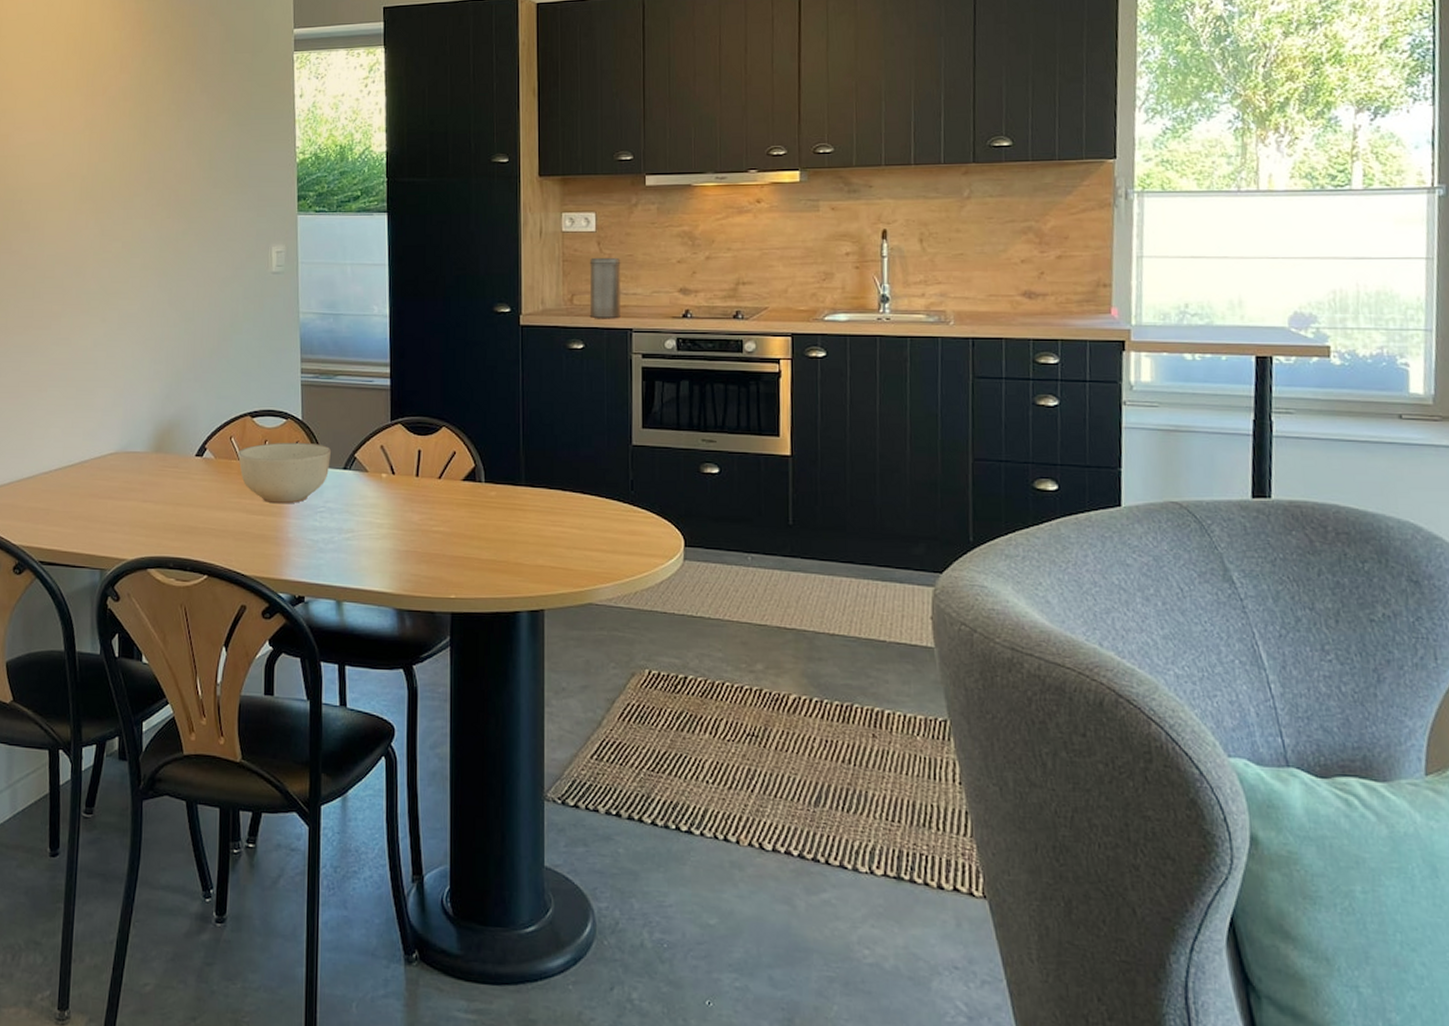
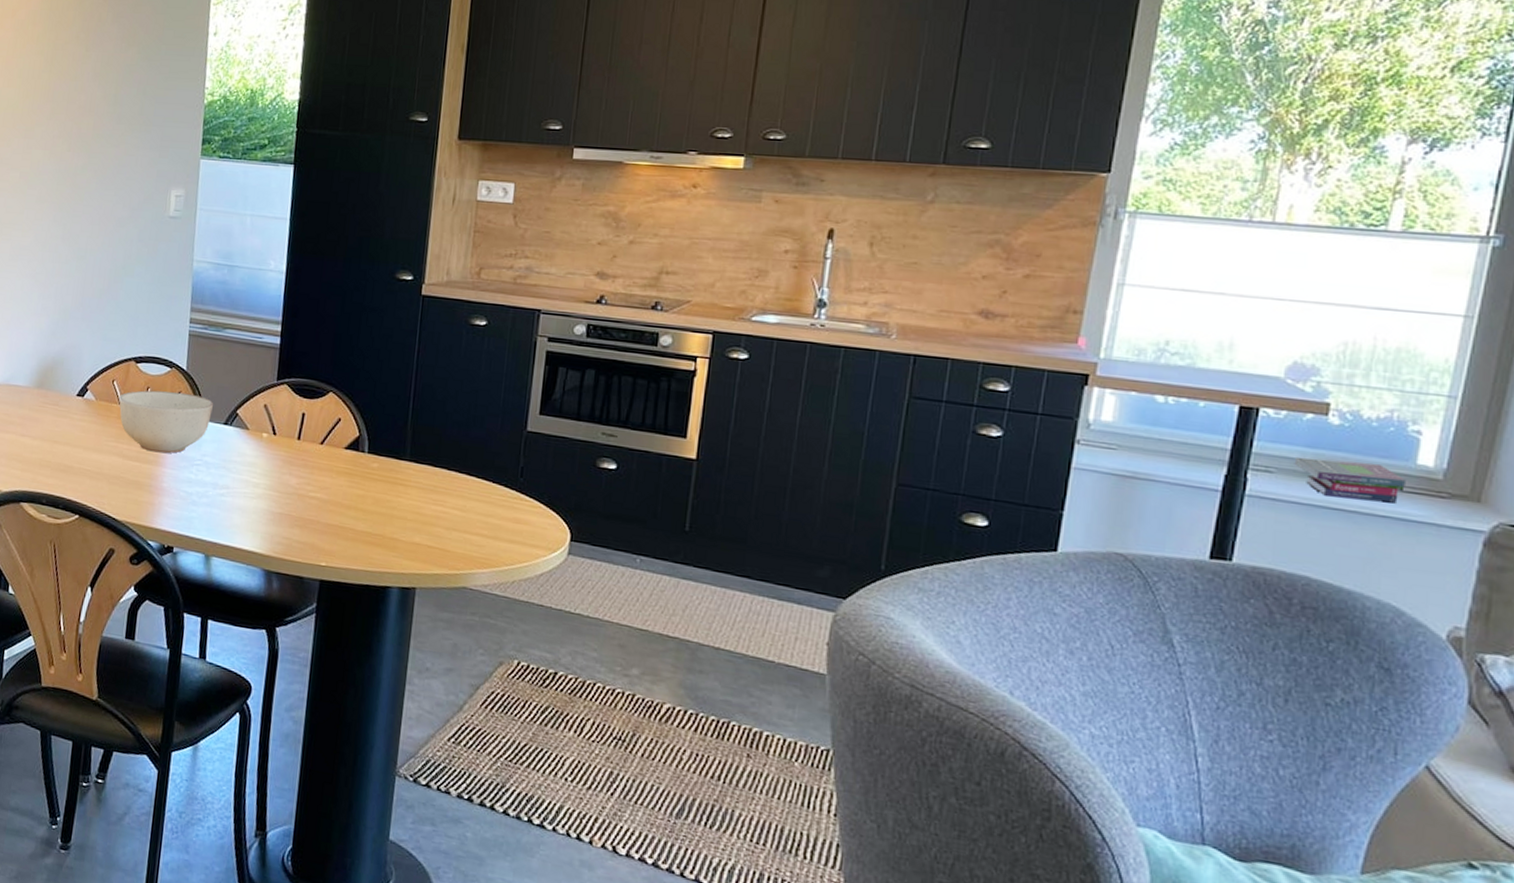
canister: present [589,257,622,319] -> none [496,230,537,298]
books: none [1308,397,1404,431] -> present [1294,456,1406,504]

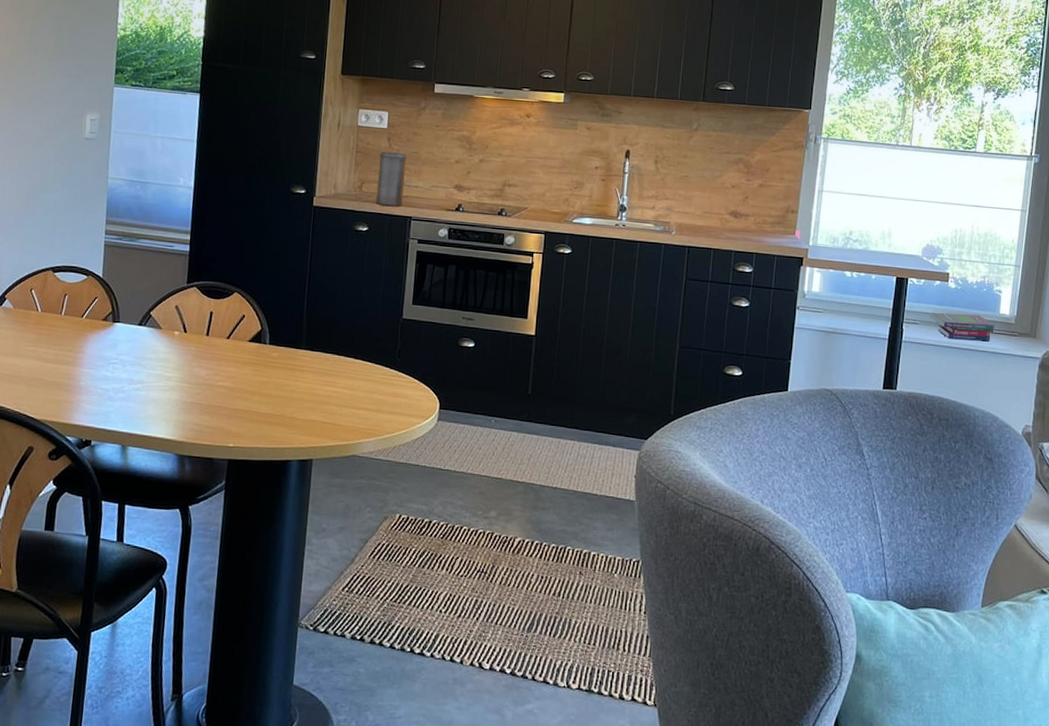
bowl: present [118,390,214,453] -> none [36,297,129,355]
canister: none [496,230,537,298] -> present [375,151,407,207]

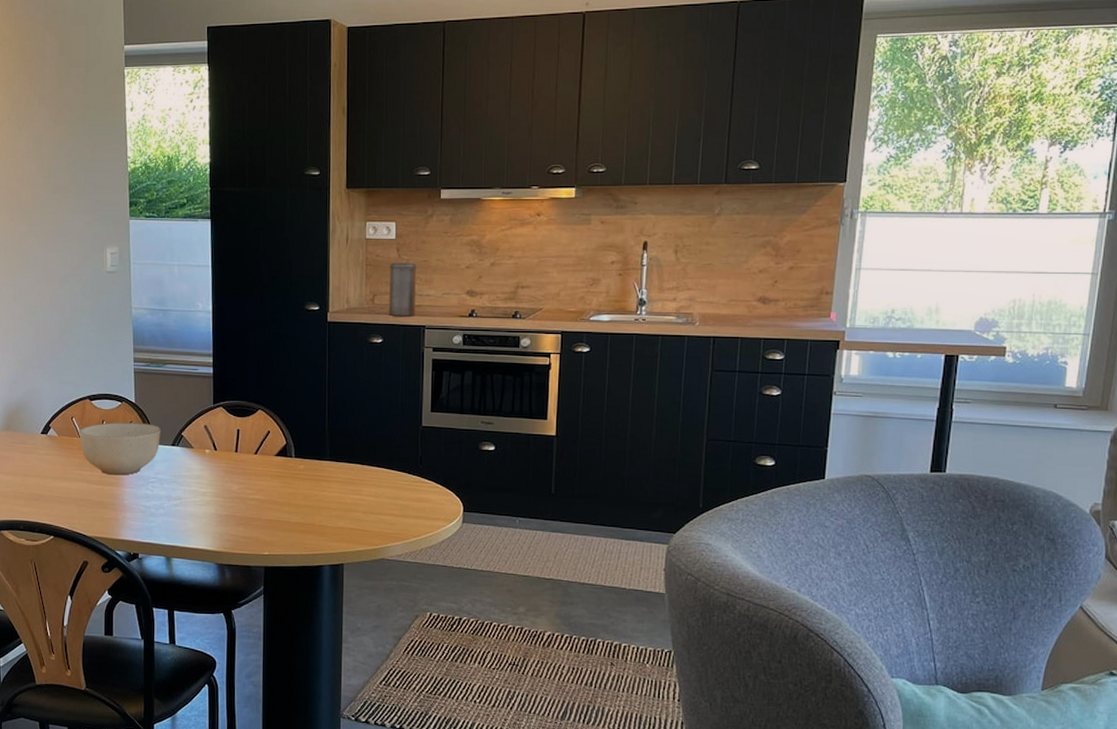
bowl: none [36,297,129,355] -> present [78,422,162,475]
books: present [930,312,994,342] -> none [984,389,1058,418]

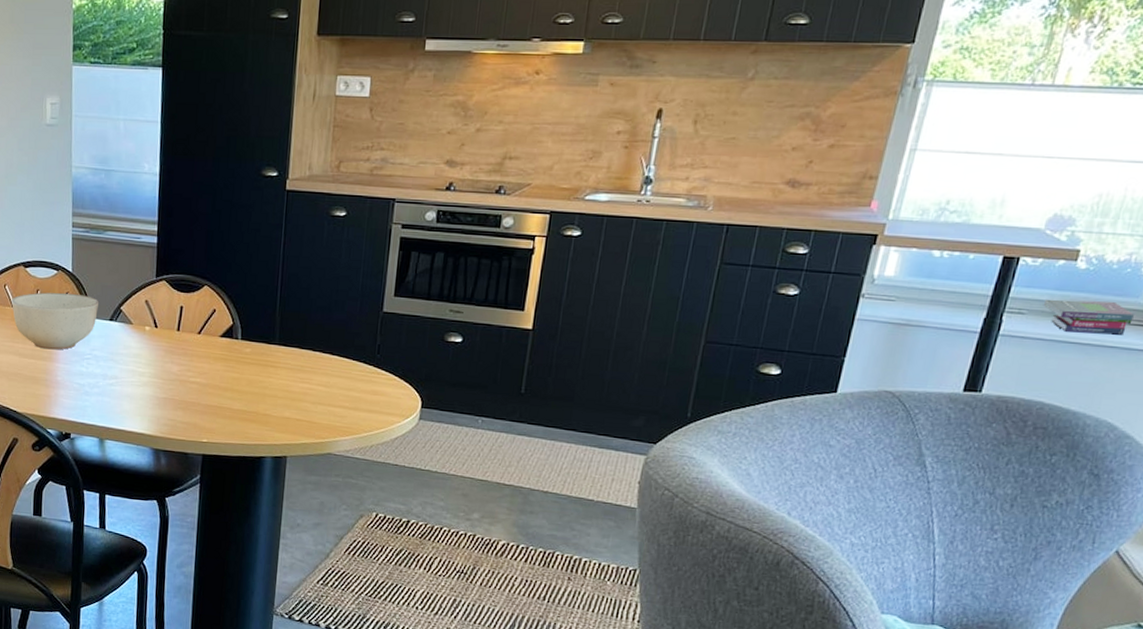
canister: present [388,262,417,317] -> none [354,124,392,188]
books: none [984,389,1058,418] -> present [1043,299,1134,335]

